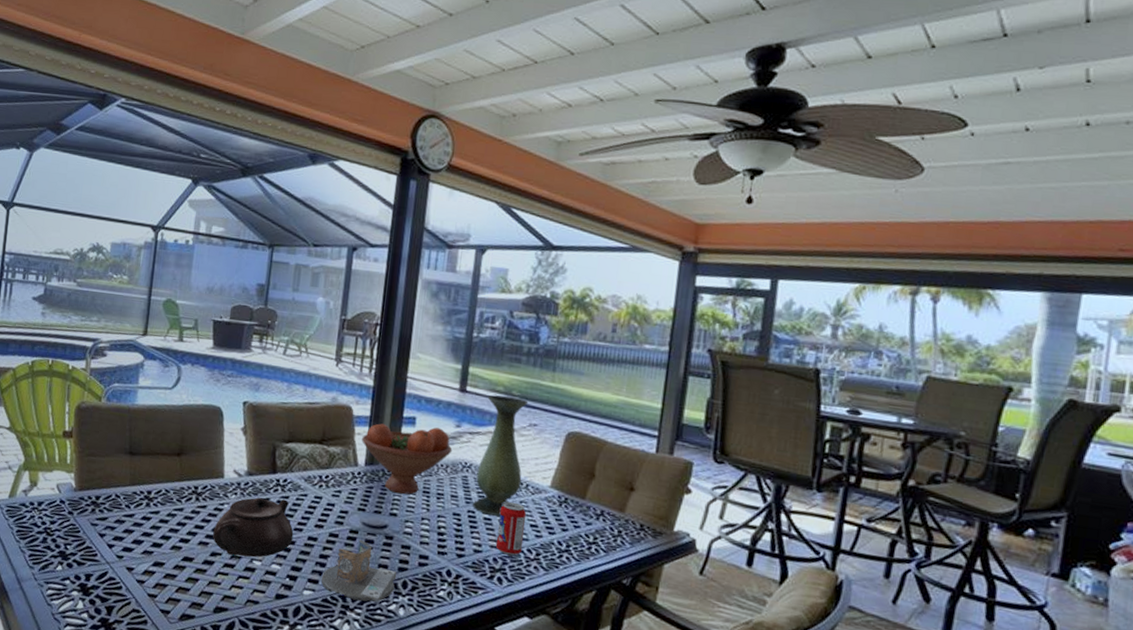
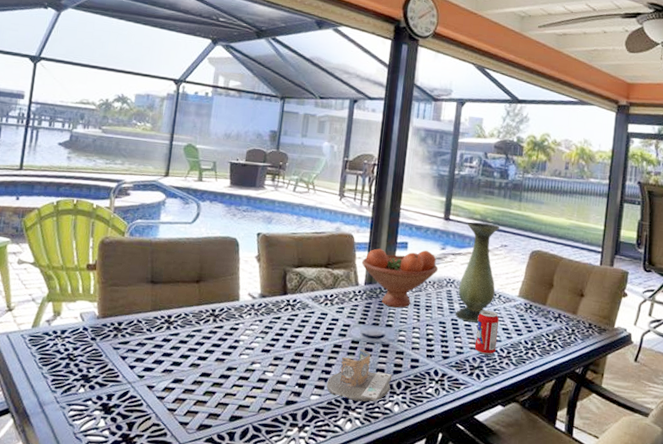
teapot: present [213,497,294,558] -> none [229,316,302,370]

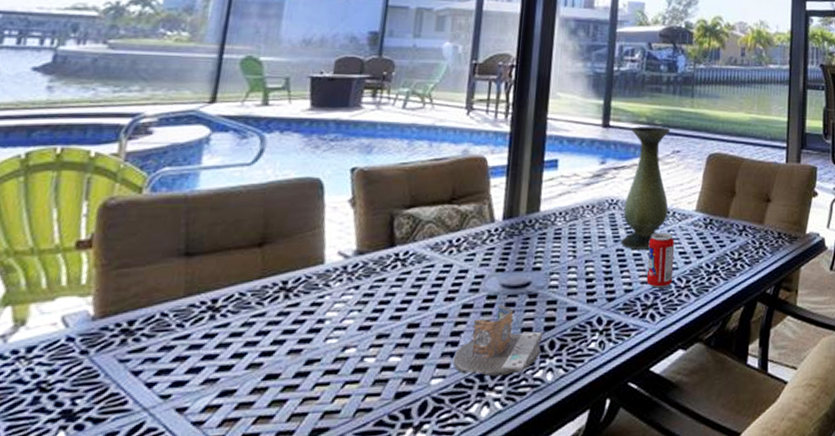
fruit bowl: present [362,248,439,308] -> none [498,168,598,245]

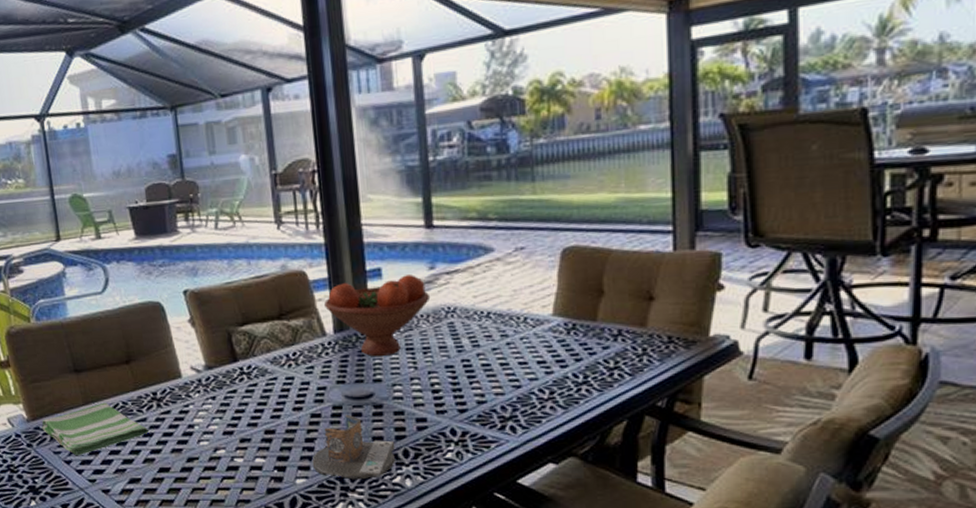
dish towel: none [111,293,265,364] -> present [41,402,149,456]
fruit bowl: none [498,168,598,245] -> present [324,275,431,357]
vase: present [621,126,671,250] -> none [461,221,518,360]
beverage can: present [646,232,675,288] -> none [498,340,533,400]

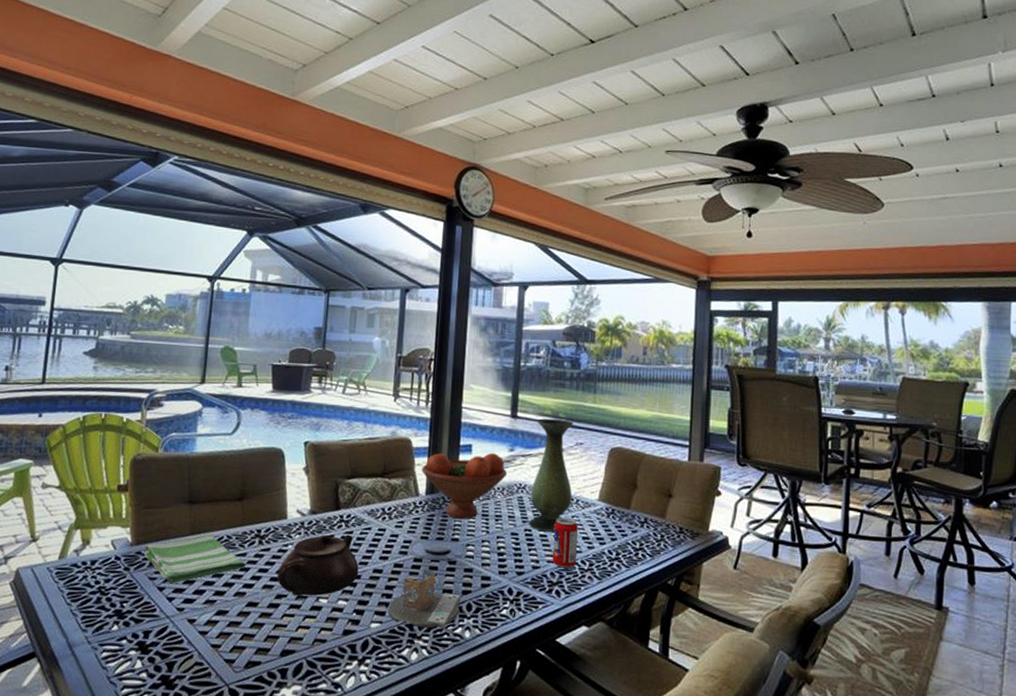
teapot: none [184,387,272,457] -> present [277,534,359,596]
vase: none [461,221,518,360] -> present [529,418,574,532]
beverage can: none [498,340,533,400] -> present [552,517,579,569]

